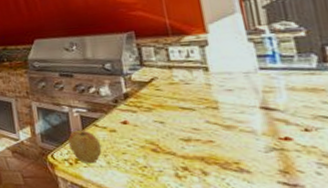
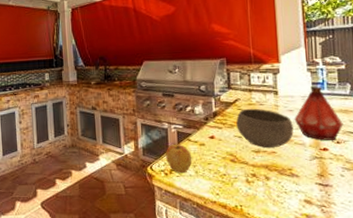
bowl: none [154,88,237,136] -> present [236,108,294,148]
bottle: none [235,59,312,127] -> present [294,86,343,141]

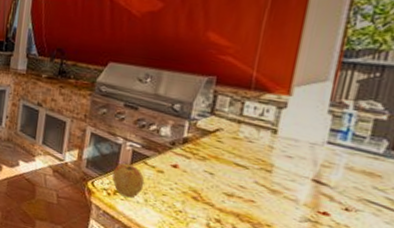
bowl: present [236,108,294,148] -> none [209,142,288,197]
bottle: present [294,86,343,141] -> none [291,133,362,206]

